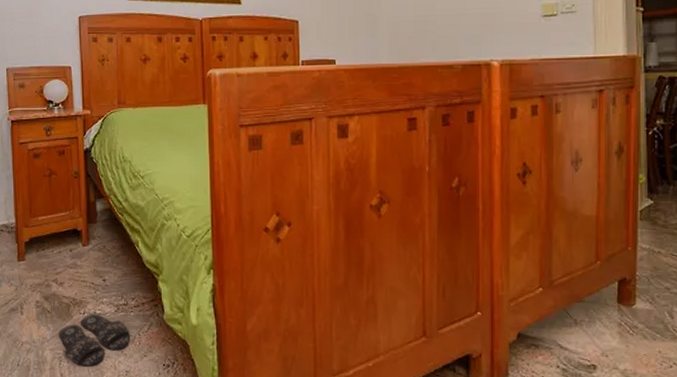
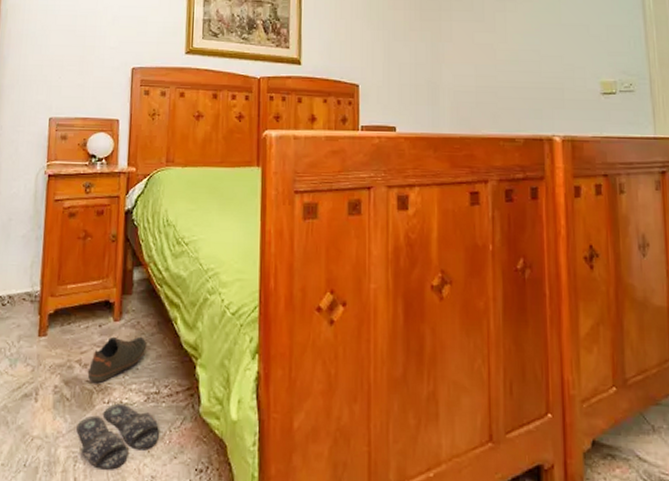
shoe: none [63,258,113,298] -> present [87,336,147,383]

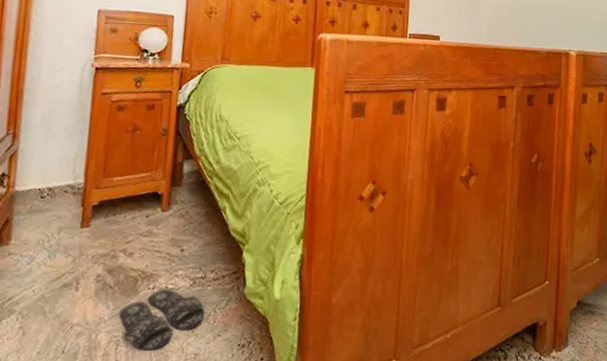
shoe: present [87,336,147,383] -> none [132,225,195,270]

